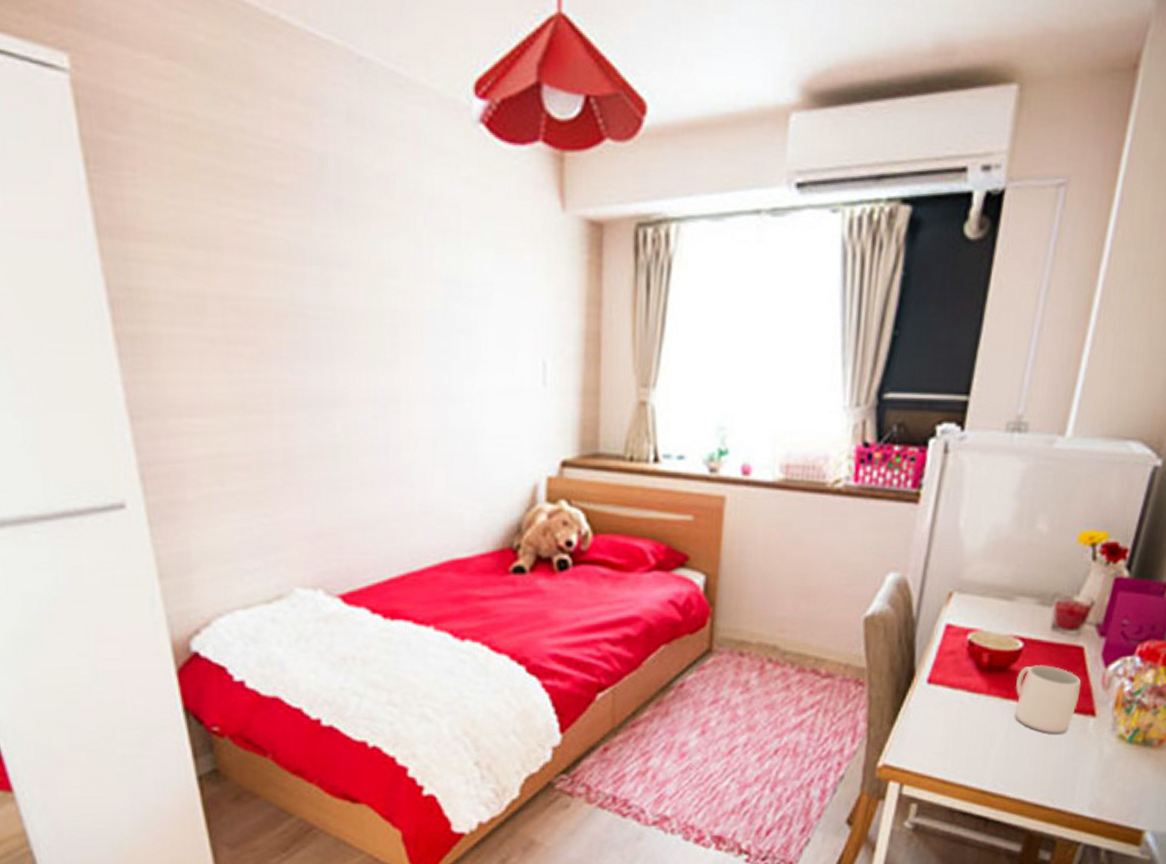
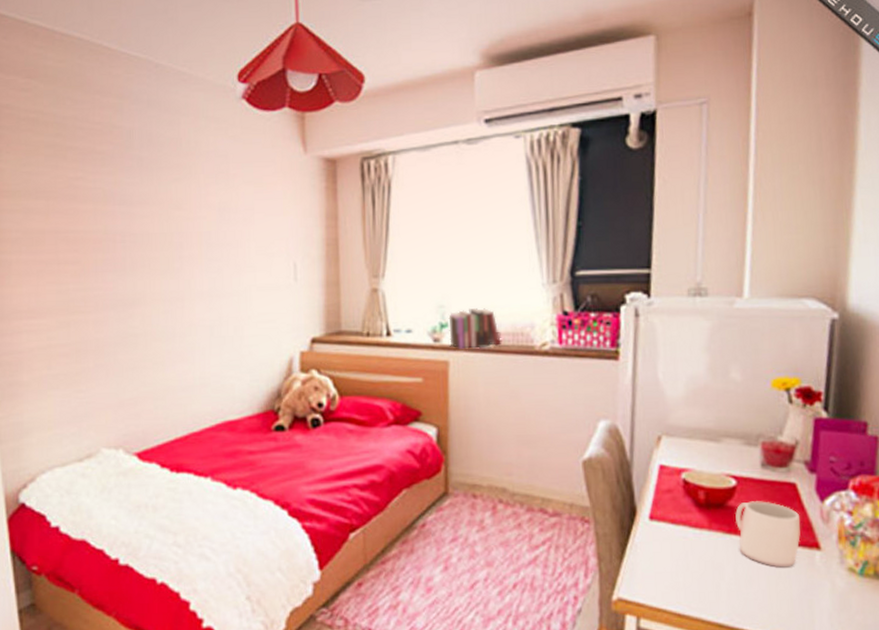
books: none [728,432,788,483] -> present [448,307,501,349]

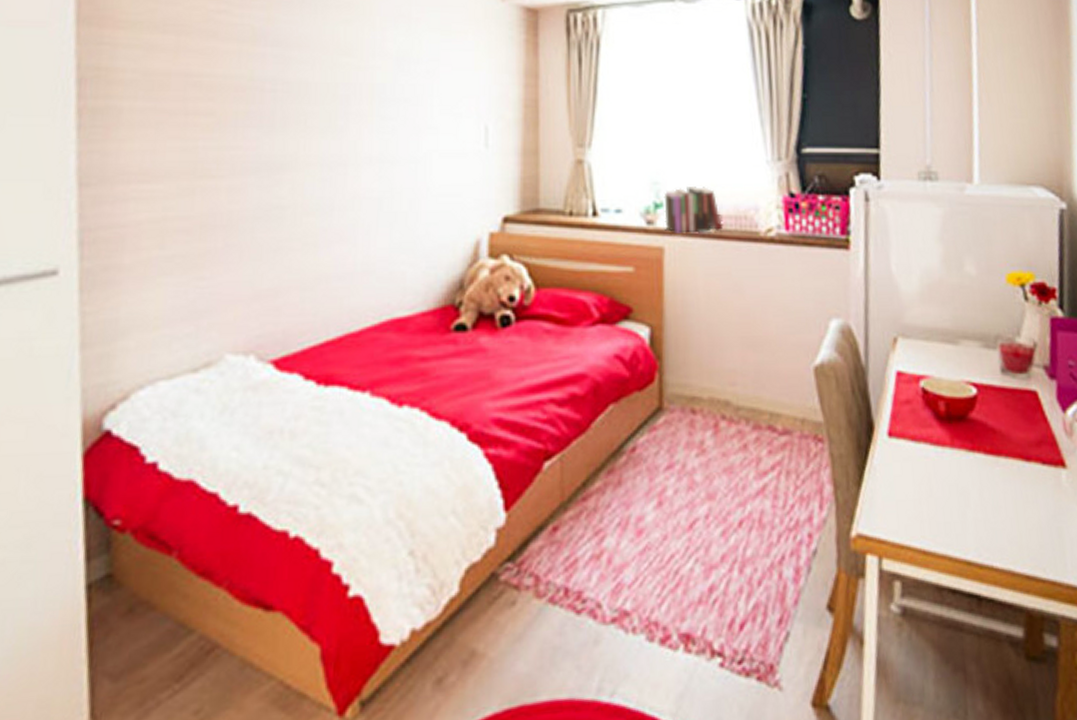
mug: present [735,501,801,568] -> none [978,412,1046,490]

